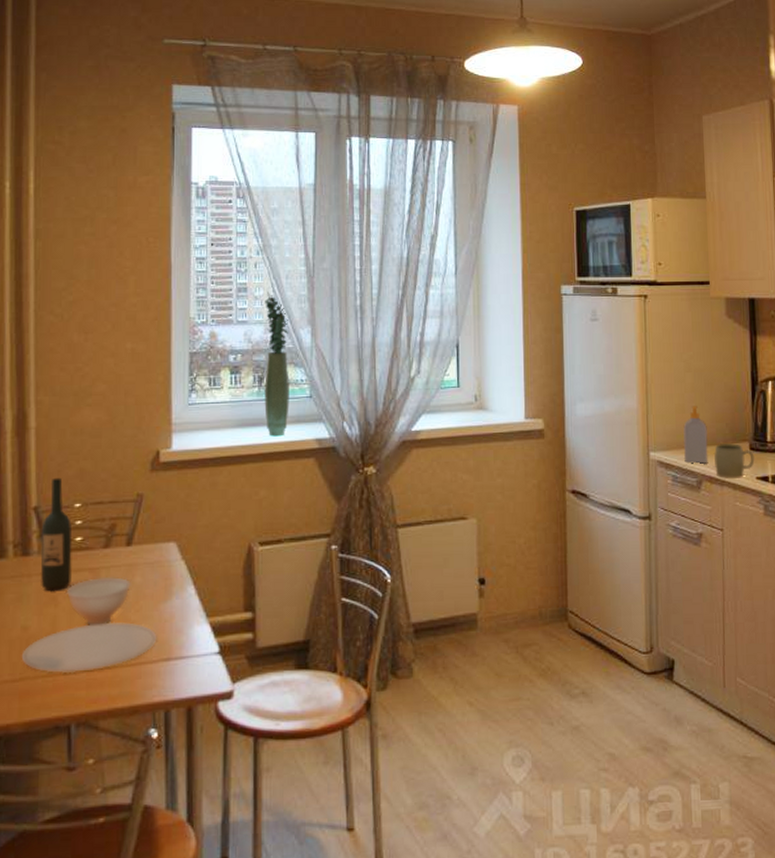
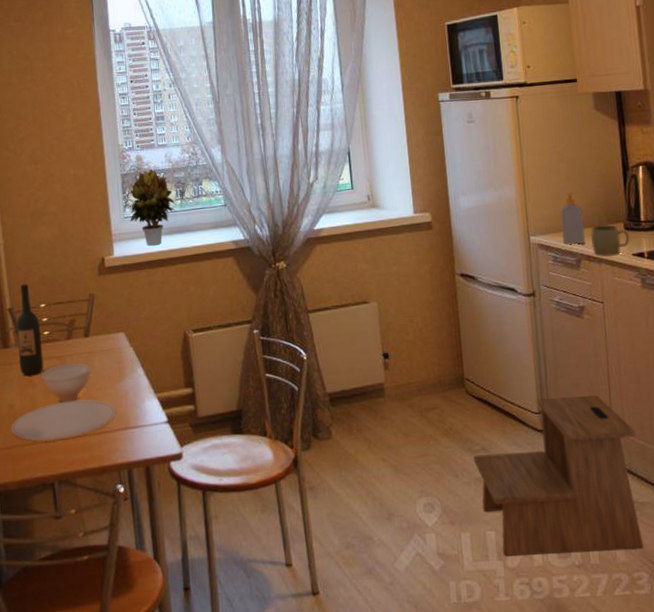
potted plant: none [195,348,254,441] -> present [129,168,178,247]
vase: present [264,291,289,437] -> none [180,118,208,241]
step stool: none [571,634,750,819] -> present [472,395,644,556]

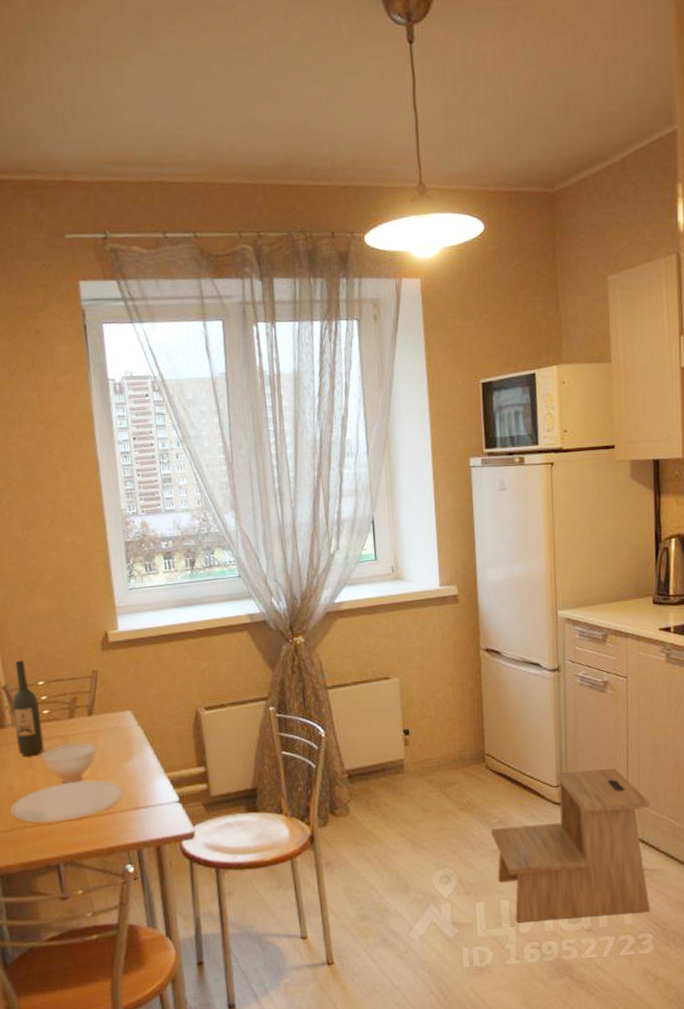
potted plant: present [129,168,178,247] -> none [134,536,188,621]
soap bottle: present [560,192,586,245] -> none [589,565,614,620]
mug: present [590,224,630,258] -> none [619,598,658,633]

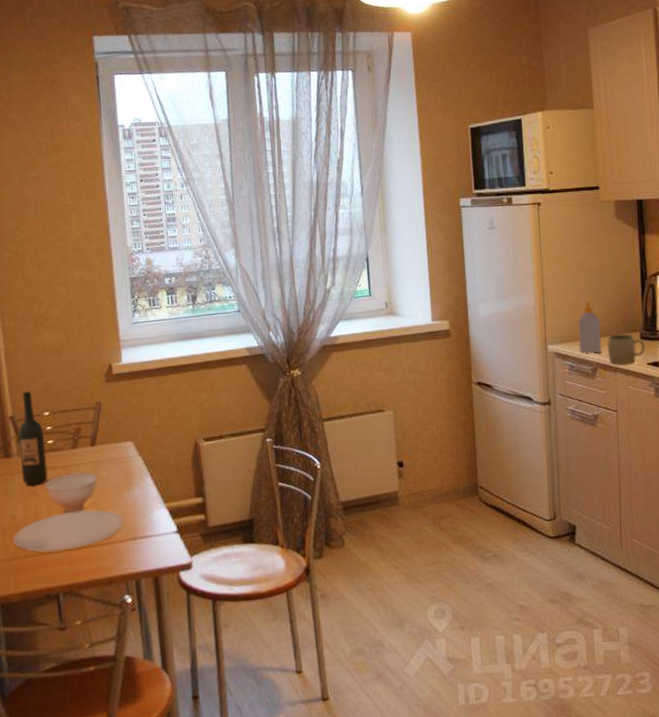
step stool: present [490,769,650,923] -> none [484,502,647,659]
soap bottle: none [589,565,614,620] -> present [578,301,602,354]
mug: none [619,598,658,633] -> present [607,333,645,367]

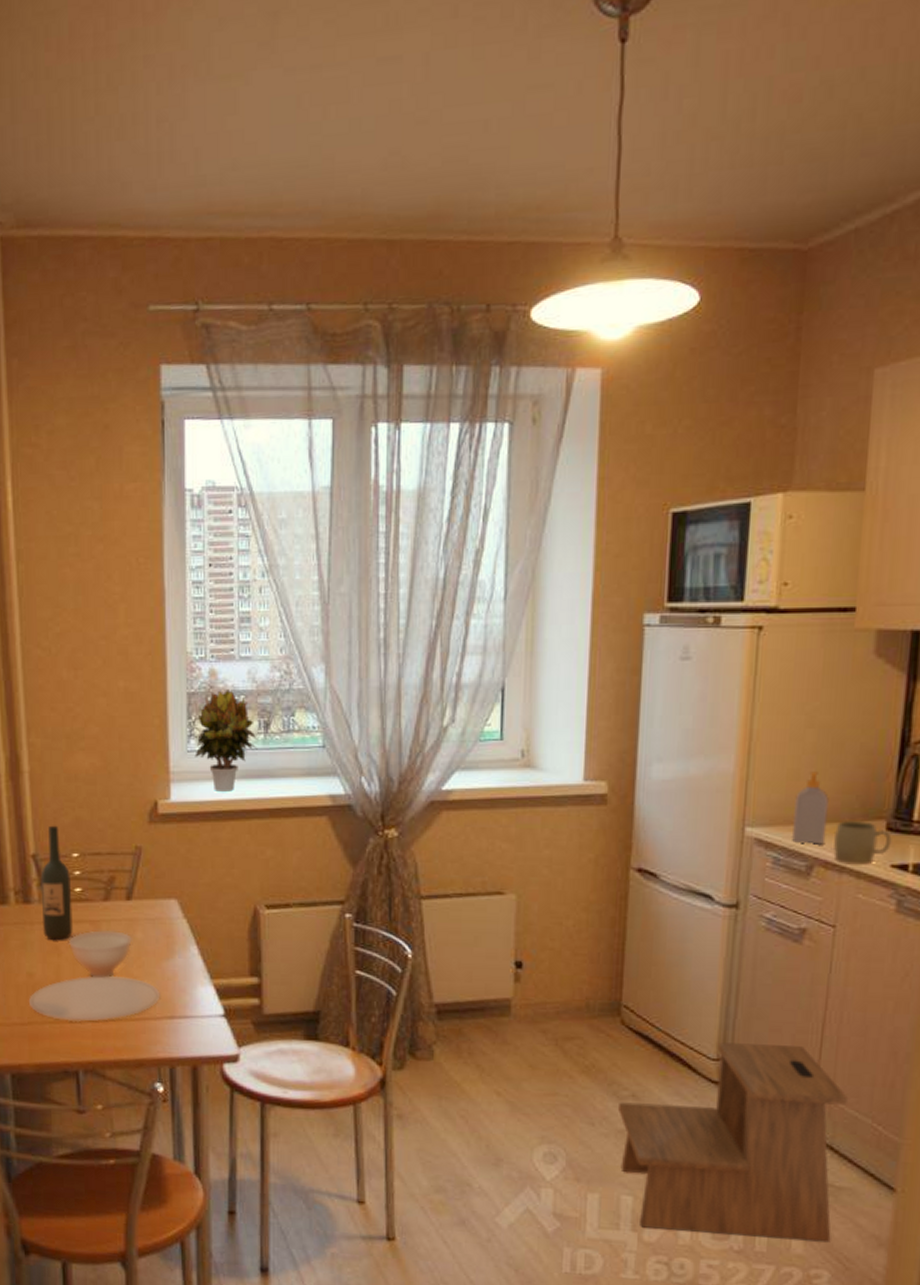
potted plant: none [138,272,189,354] -> present [194,688,259,793]
step stool: none [484,502,647,659] -> present [617,1042,848,1242]

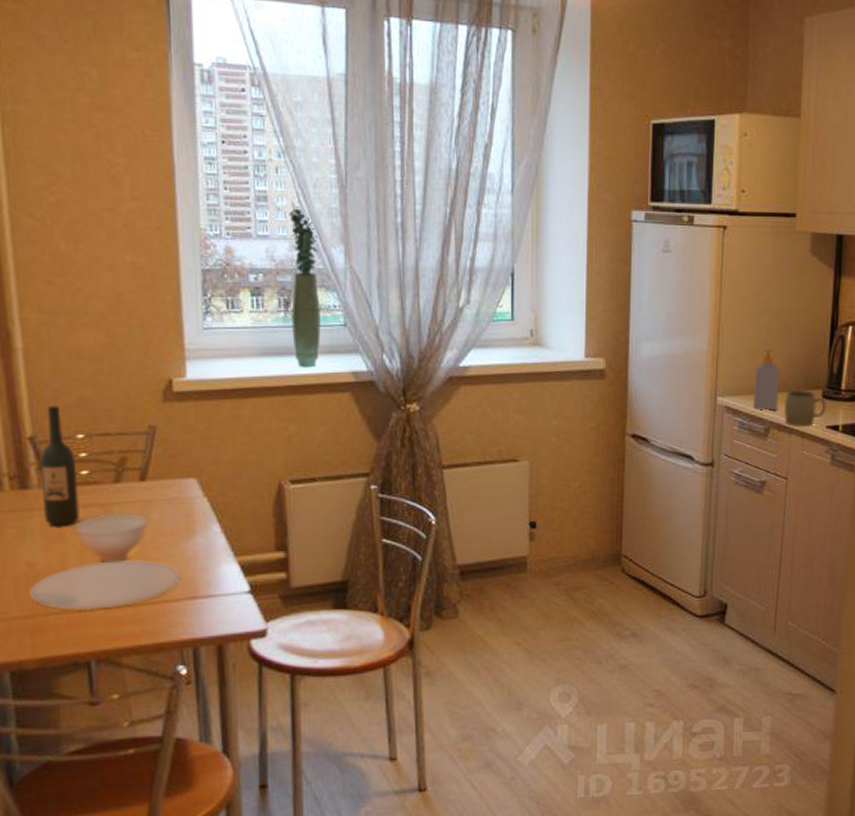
potted plant: present [194,688,259,793] -> none [211,266,279,370]
vase: none [271,621,299,791] -> present [289,202,321,368]
step stool: present [617,1042,848,1242] -> none [620,580,799,749]

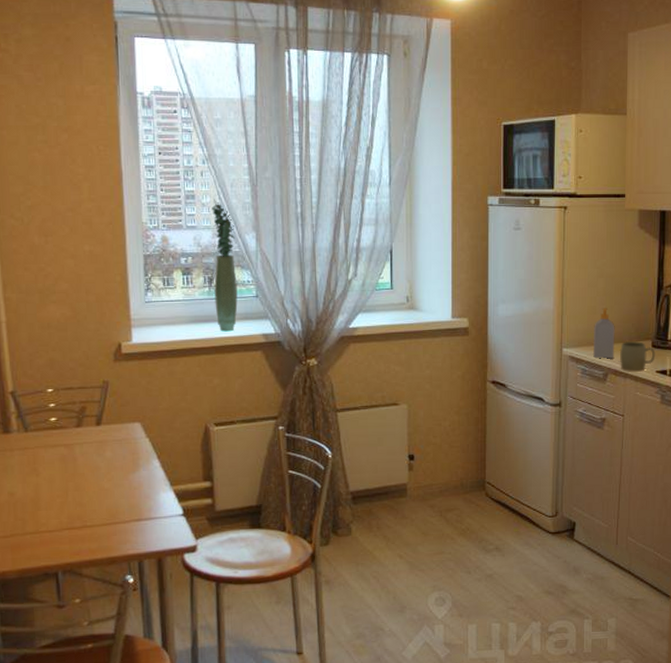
plate: present [30,559,181,611] -> none [11,489,128,531]
wine bottle: present [40,405,80,527] -> none [19,366,50,464]
bowl: present [74,513,148,563] -> none [45,452,102,492]

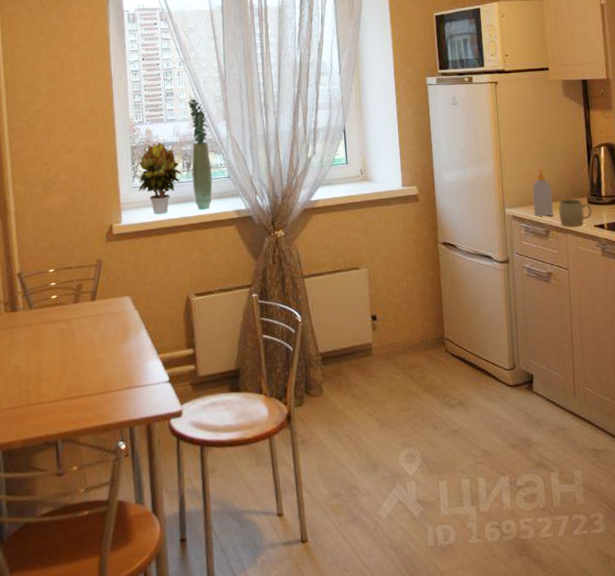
potted plant: none [151,251,205,335] -> present [137,141,184,216]

